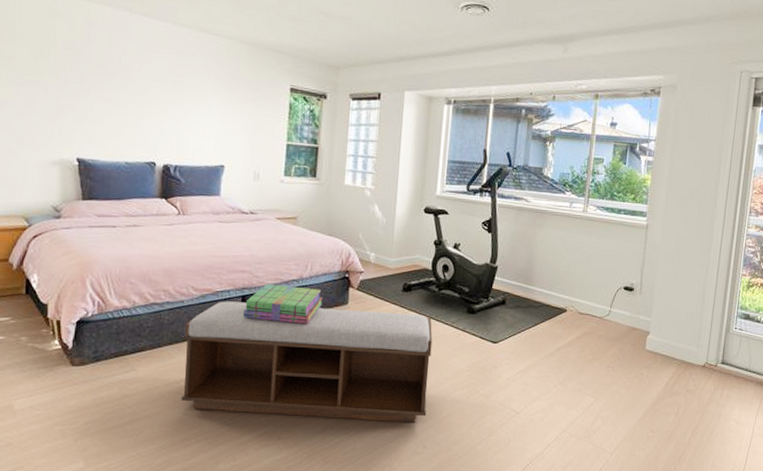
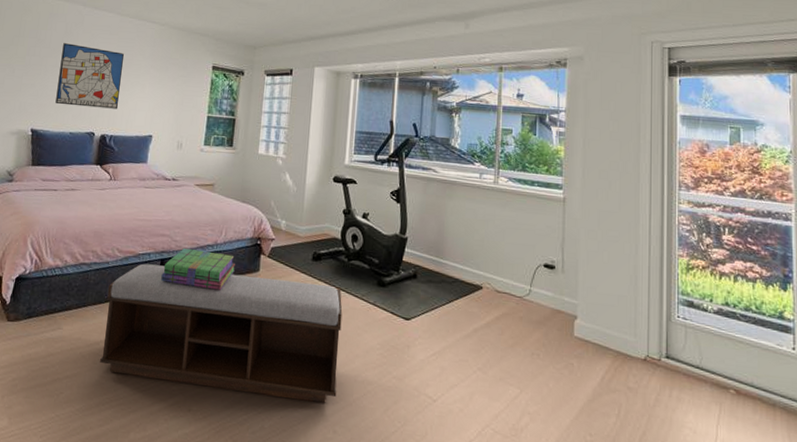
wall art: none [104,57,185,136] -> present [55,43,125,109]

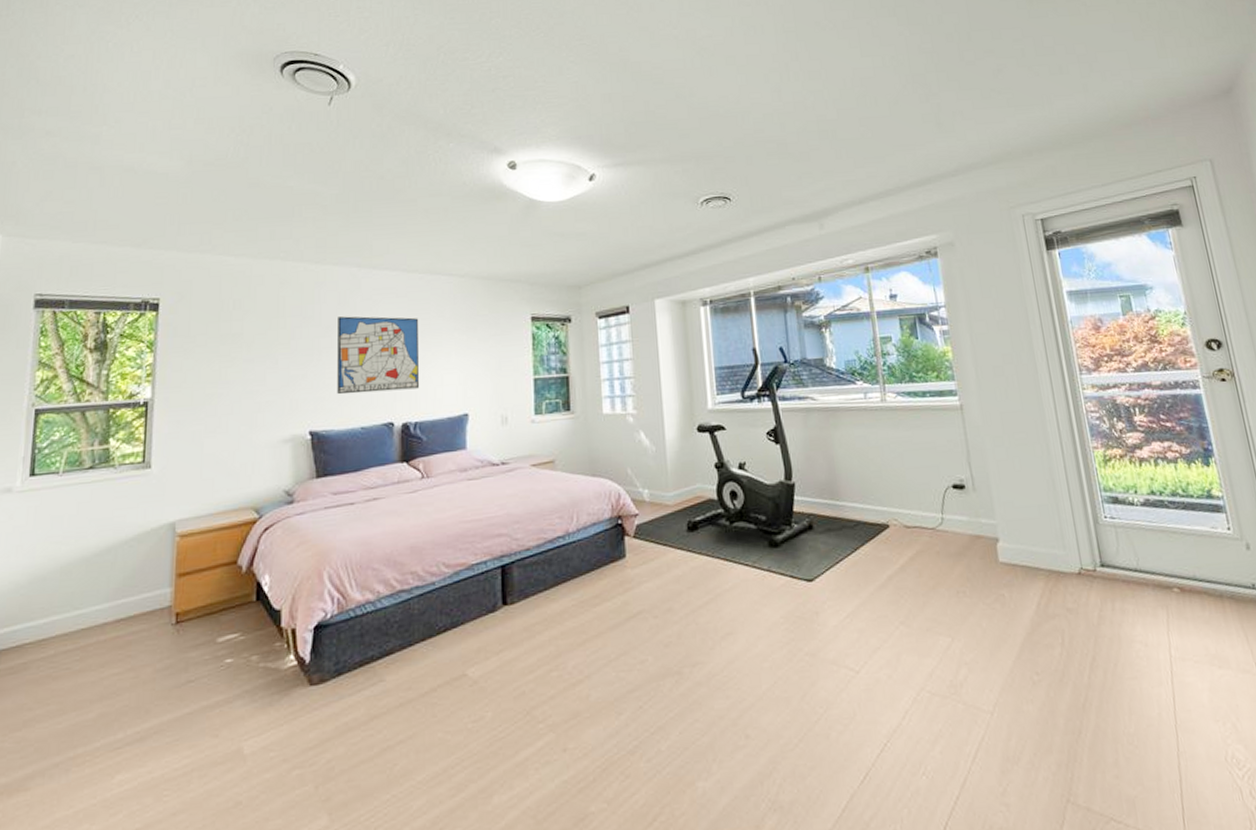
bench: present [100,263,343,403] -> none [439,558,743,724]
stack of books: present [161,247,235,291] -> none [505,543,595,594]

